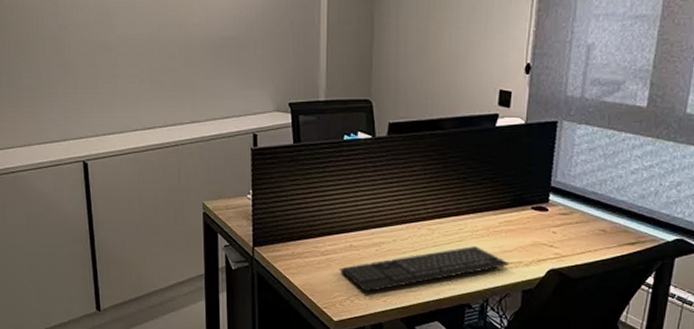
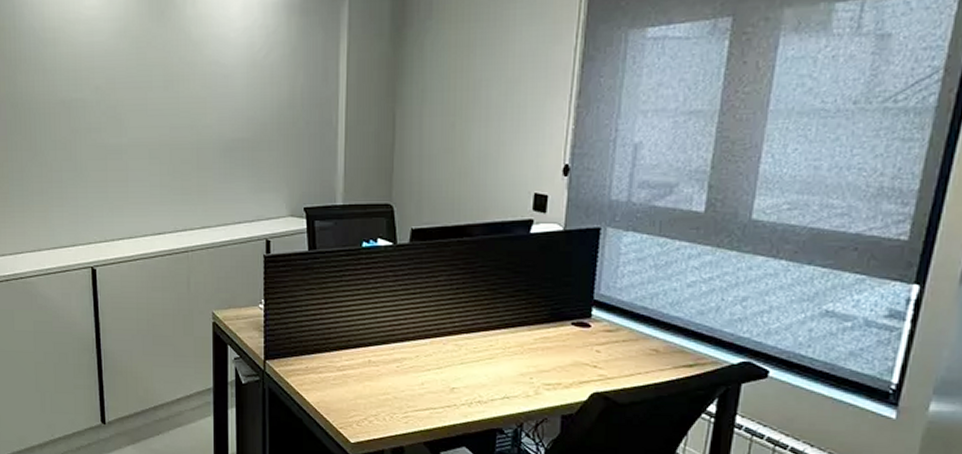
keyboard: present [339,246,510,291] -> none [356,364,547,412]

